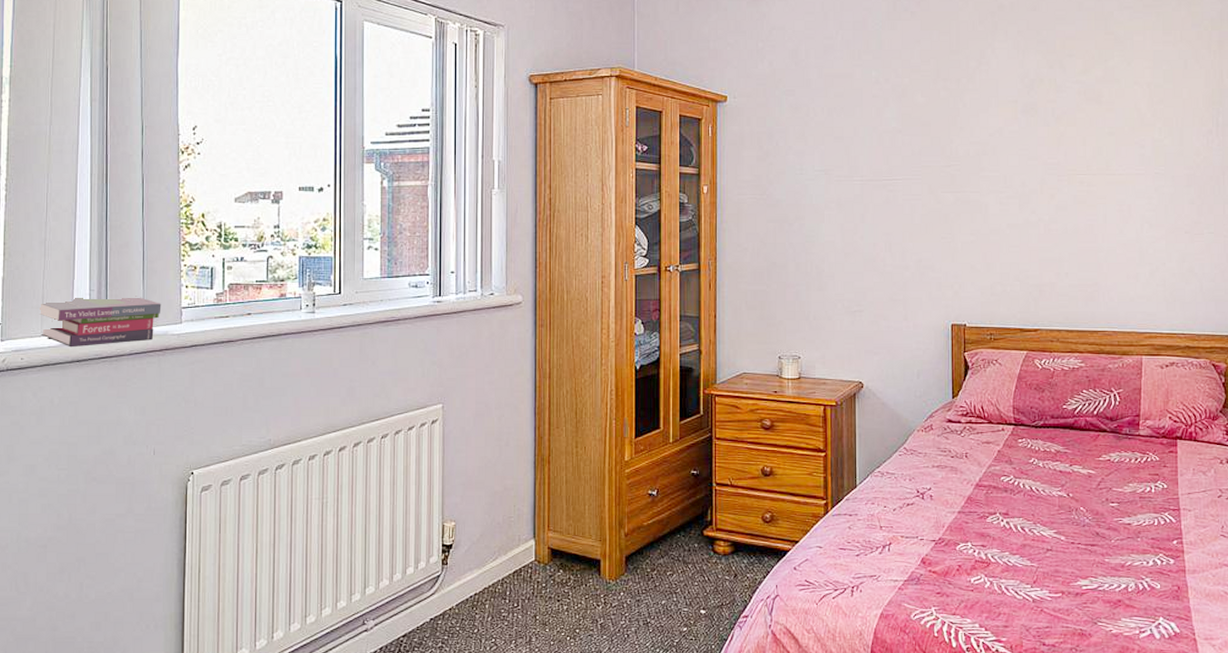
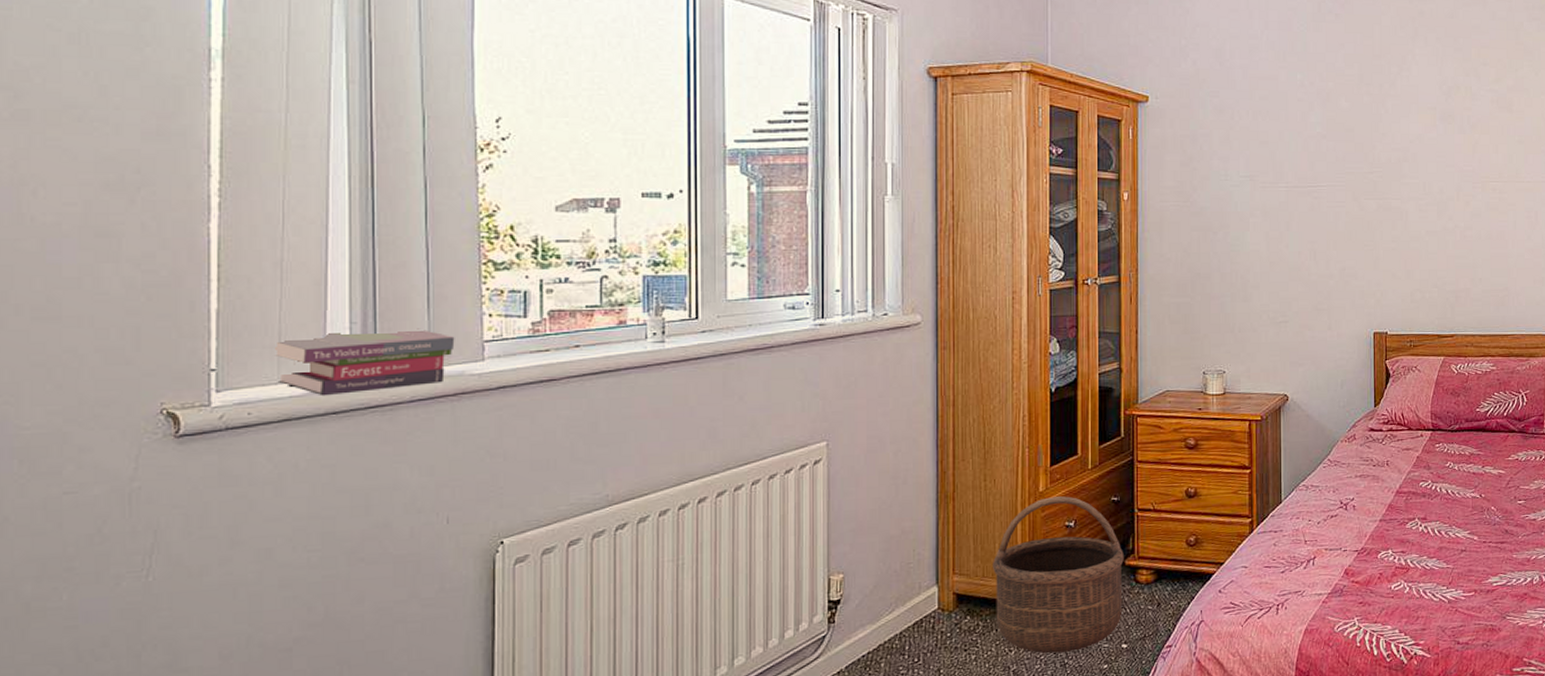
basket: none [583,466,703,612] -> present [993,496,1124,654]

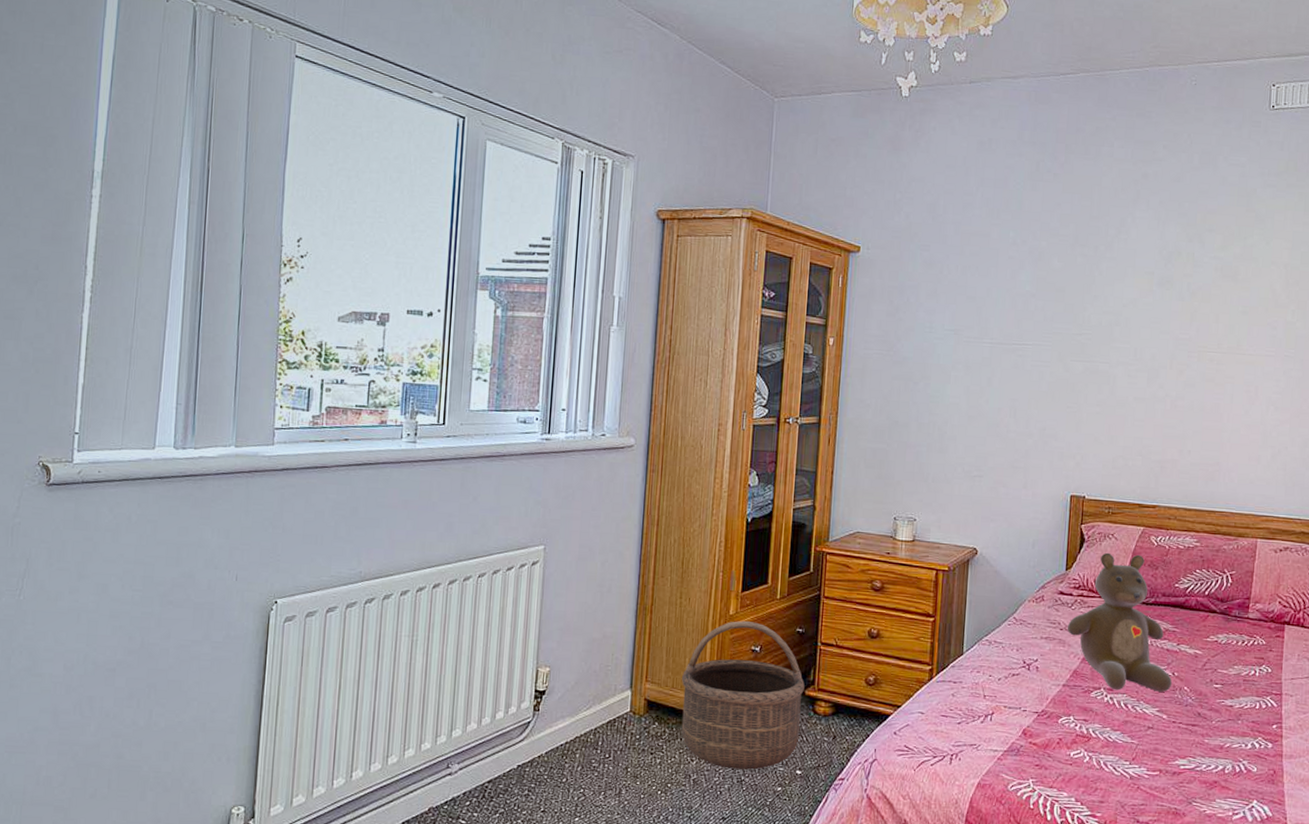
books: present [273,328,455,397] -> none [120,411,253,463]
teddy bear: none [1379,384,1480,519] -> present [1067,552,1172,692]

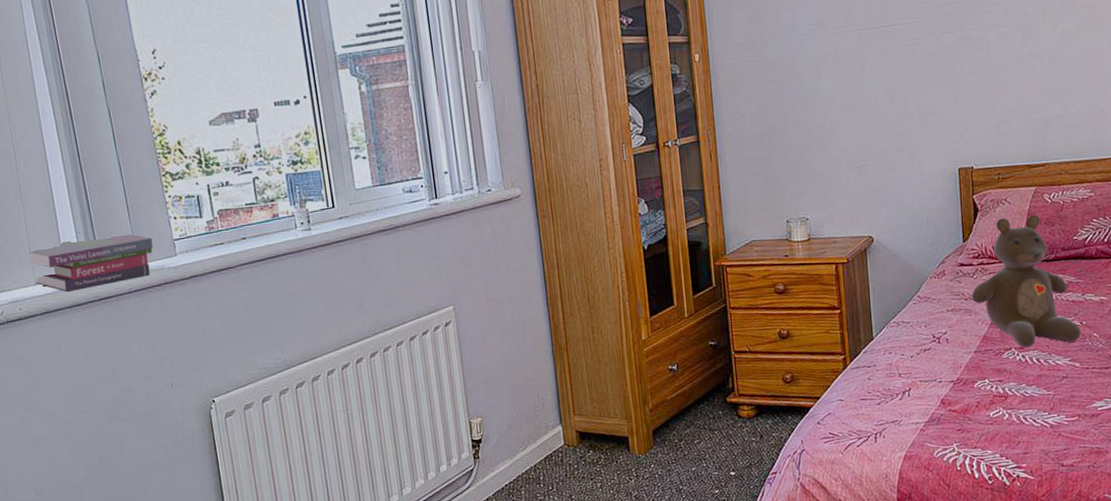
books: none [120,411,253,463] -> present [28,233,153,293]
basket: present [681,621,805,770] -> none [607,343,728,481]

